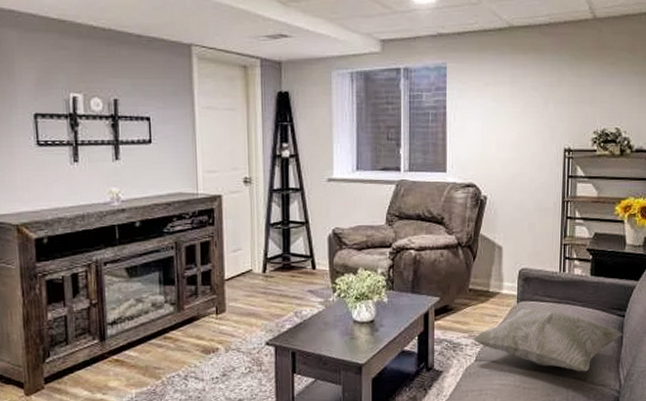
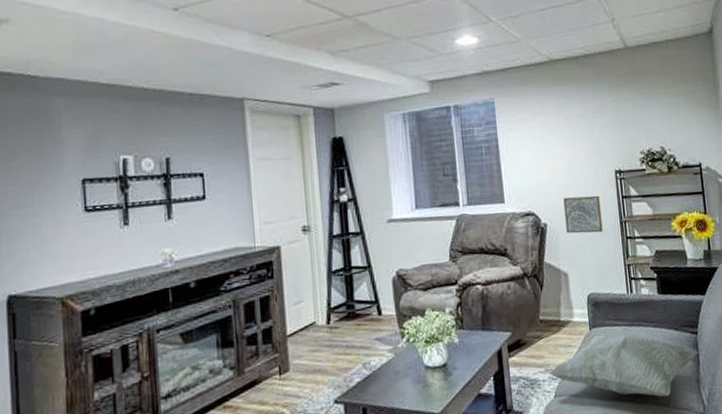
wall art: none [506,171,544,210] -> present [563,195,603,234]

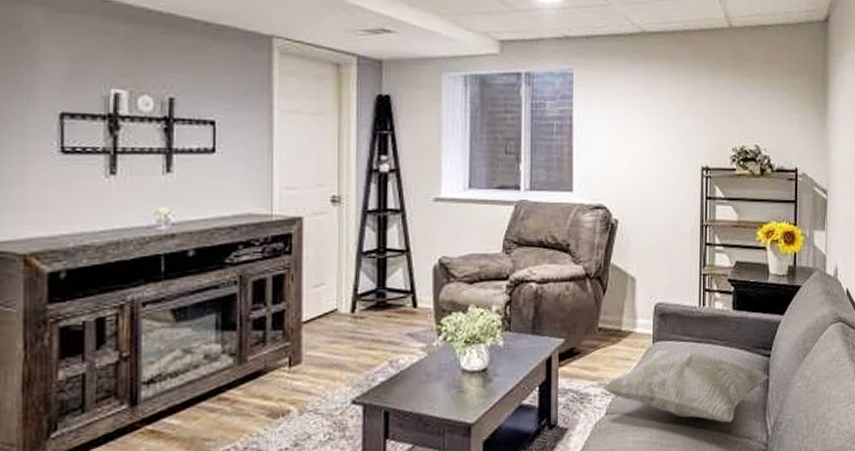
wall art: present [563,195,603,234] -> none [639,192,681,235]

